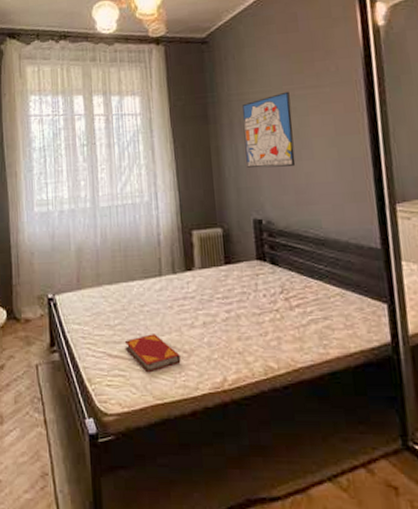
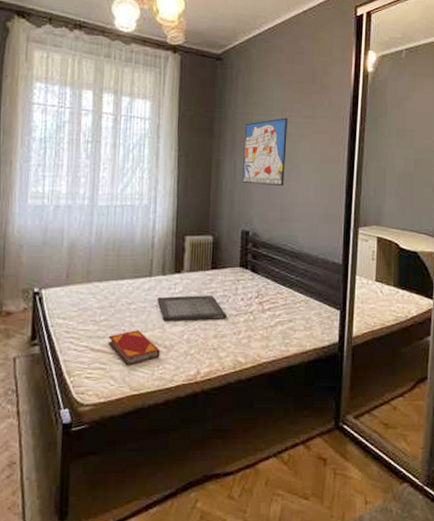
serving tray: none [170,293,249,322] -> present [157,295,226,320]

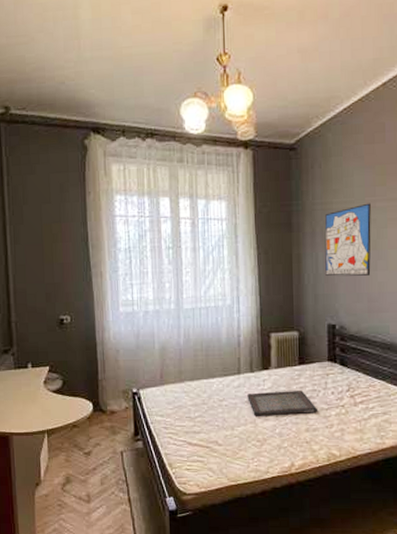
hardback book: present [108,330,160,366] -> none [203,425,254,459]

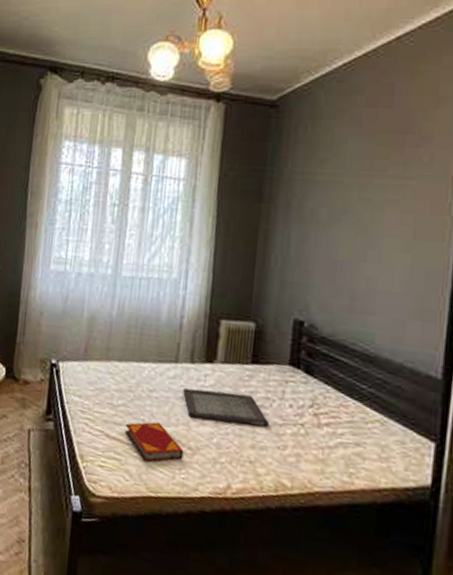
hardback book: none [203,425,254,459] -> present [124,422,184,462]
wall art: present [325,203,371,276] -> none [298,178,366,267]

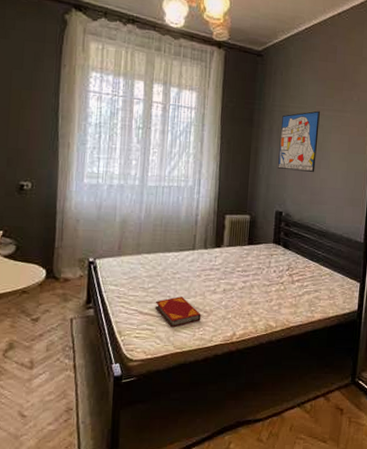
serving tray: present [183,388,269,426] -> none [199,267,260,289]
wall art: none [298,178,366,267] -> present [278,110,320,172]

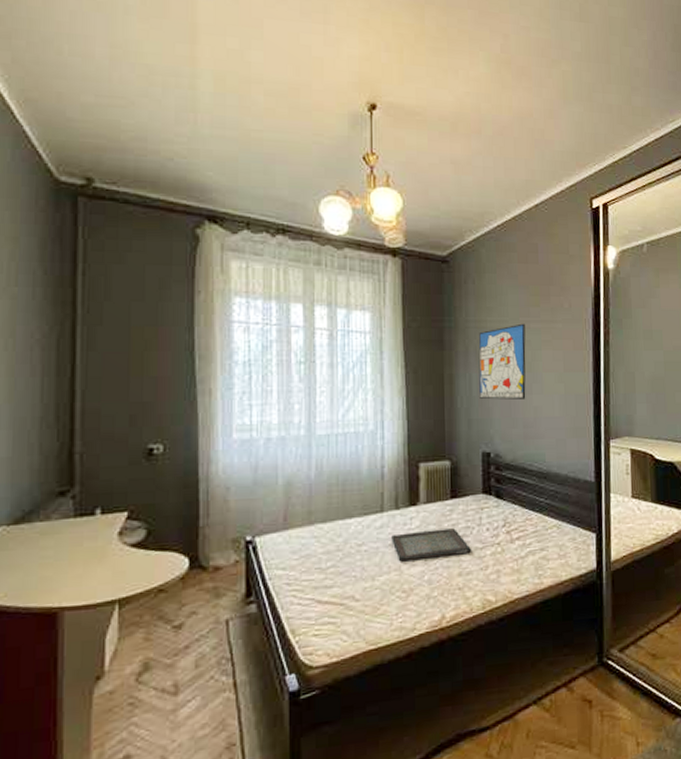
hardback book: present [155,297,201,328] -> none [337,575,399,618]
serving tray: none [199,267,260,289] -> present [391,528,471,560]

